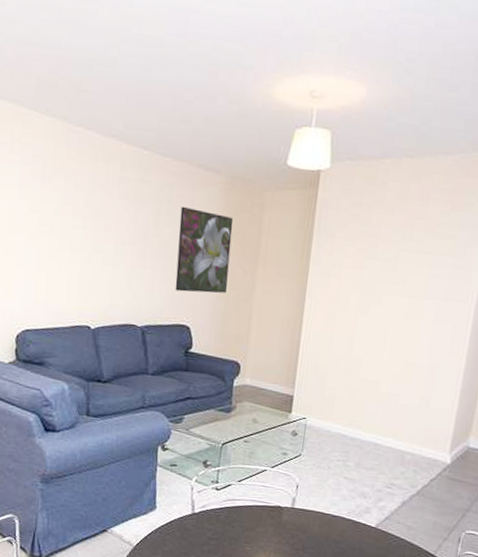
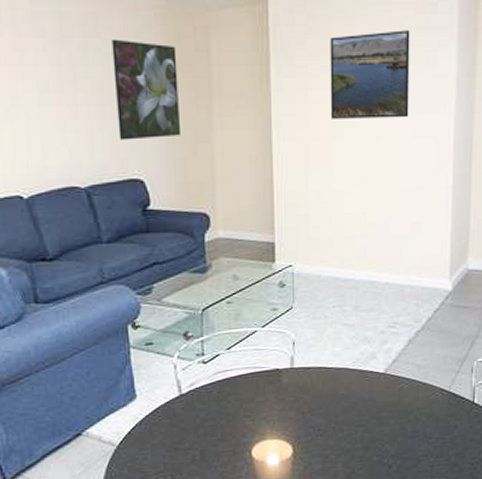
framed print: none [359,223,444,302] -> present [330,30,410,119]

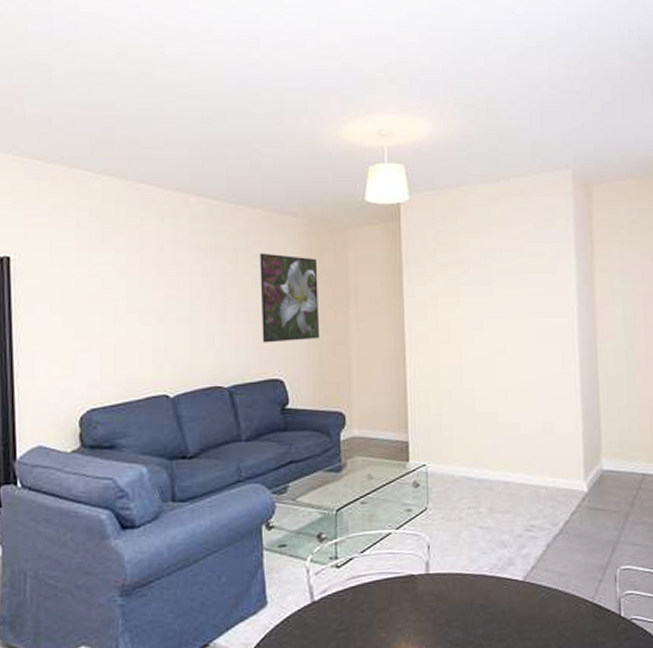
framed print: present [330,30,410,119] -> none [457,243,534,323]

